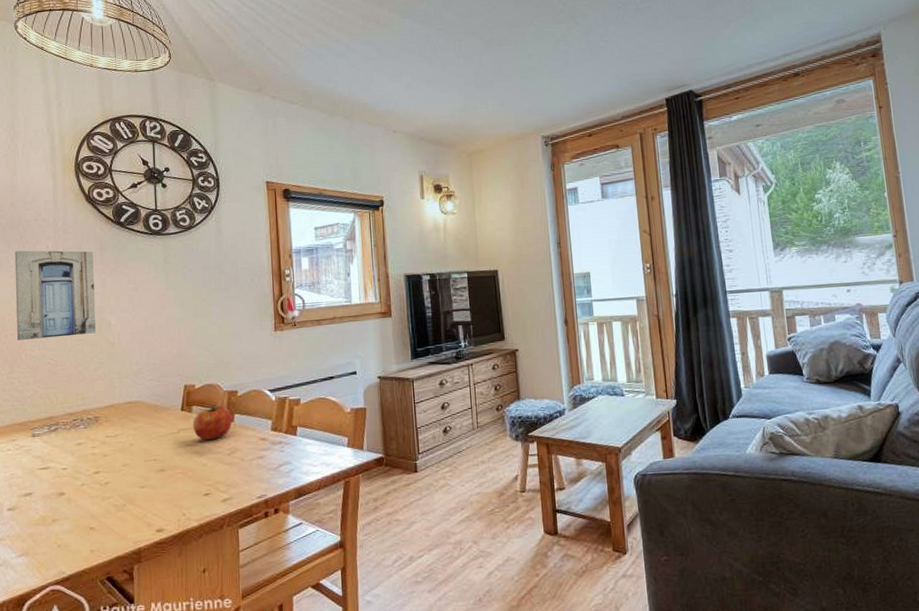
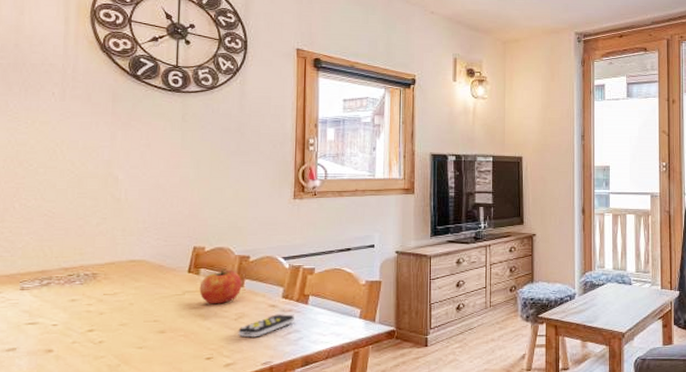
wall art: present [14,250,97,340] -> none [12,94,104,188]
remote control: none [232,446,285,472] -> present [238,314,294,338]

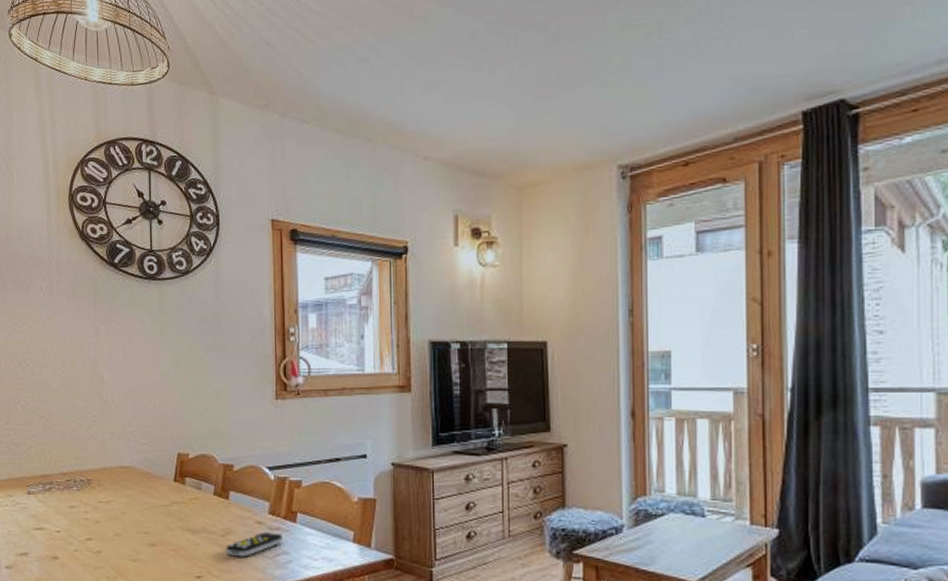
fruit: present [199,268,242,305] -> none [186,478,227,518]

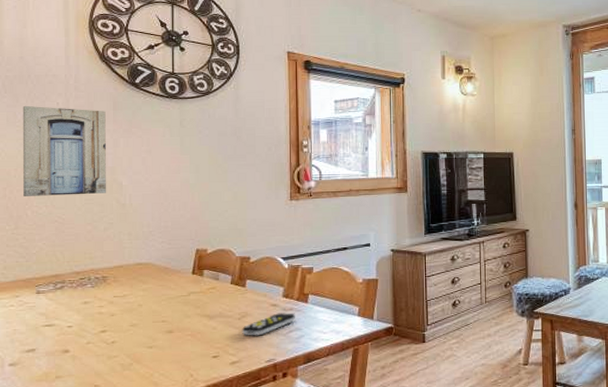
wall art: none [10,291,90,390] -> present [22,105,107,196]

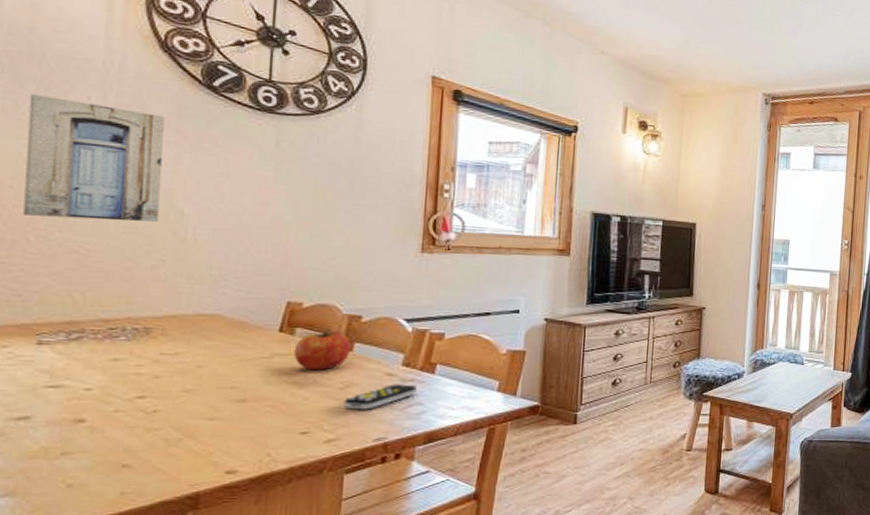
fruit: none [204,269,244,305] -> present [294,329,351,371]

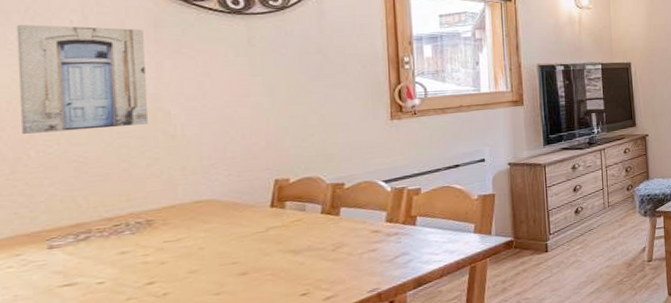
fruit: present [294,329,351,371] -> none [286,198,338,238]
remote control: present [344,384,417,410] -> none [337,237,402,267]

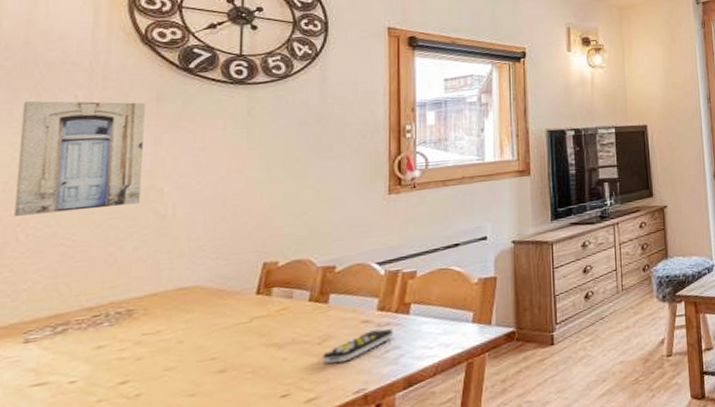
remote control: none [337,237,402,267] -> present [322,328,393,364]

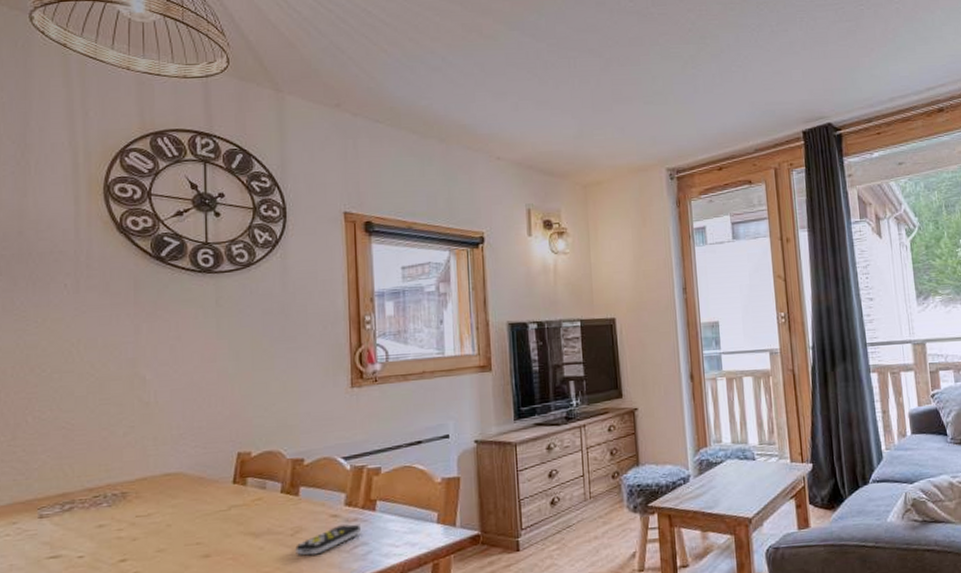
wall art: present [15,100,145,216] -> none [21,289,127,399]

